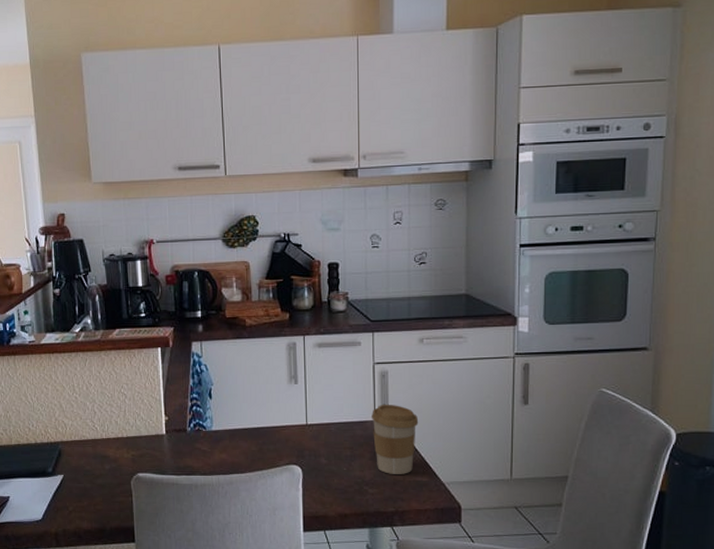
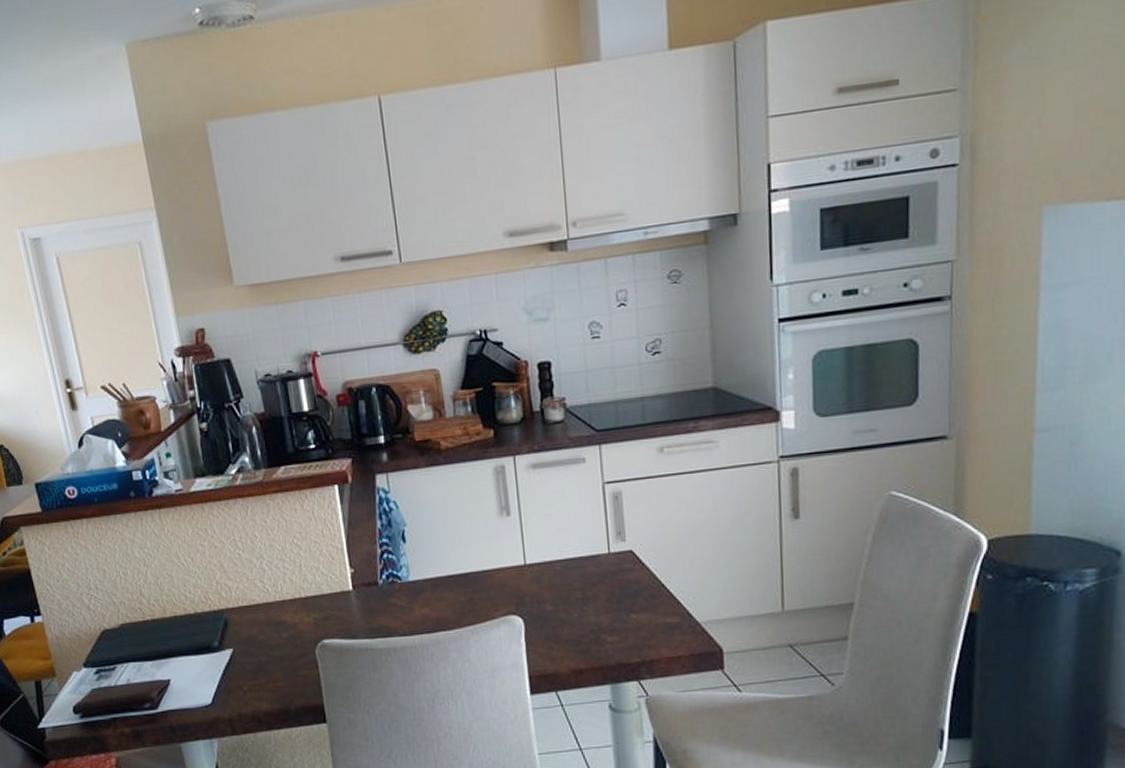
coffee cup: present [372,404,419,474] -> none [605,531,664,617]

